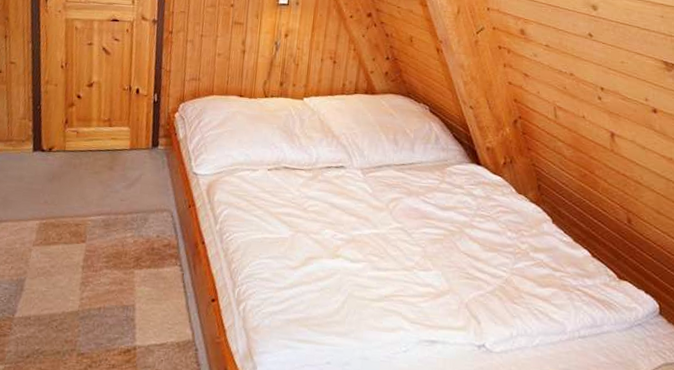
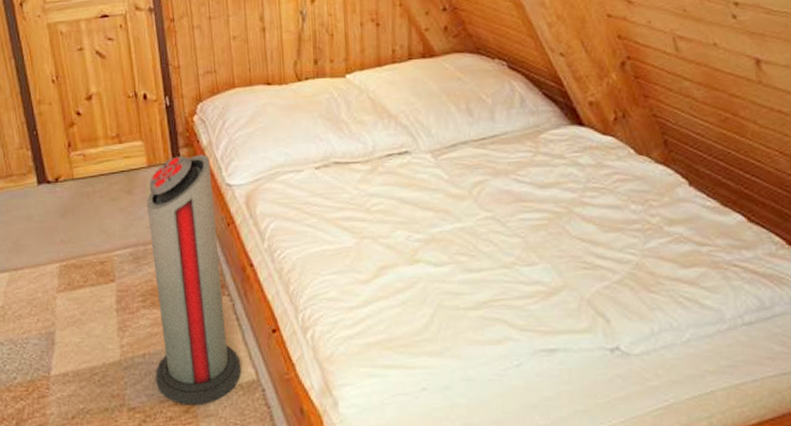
air purifier: none [106,144,183,357] -> present [146,155,242,405]

